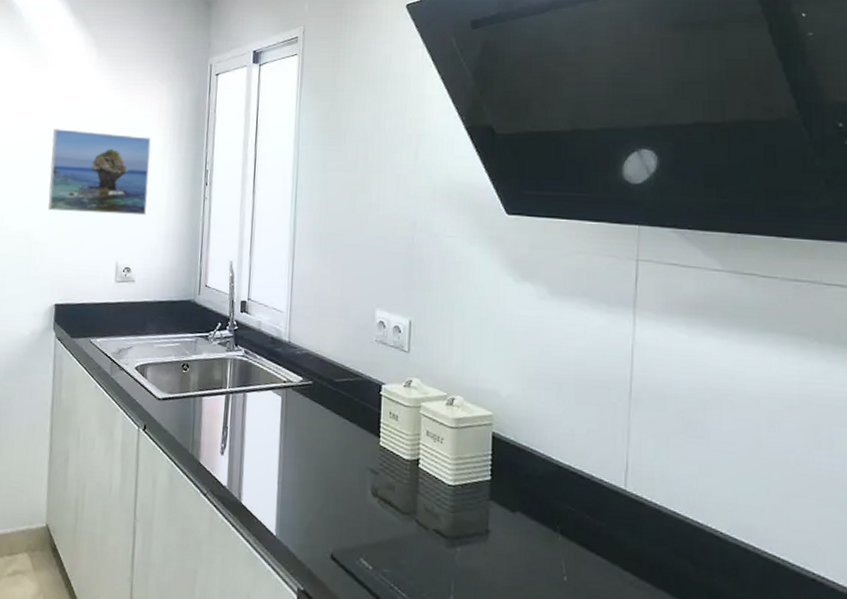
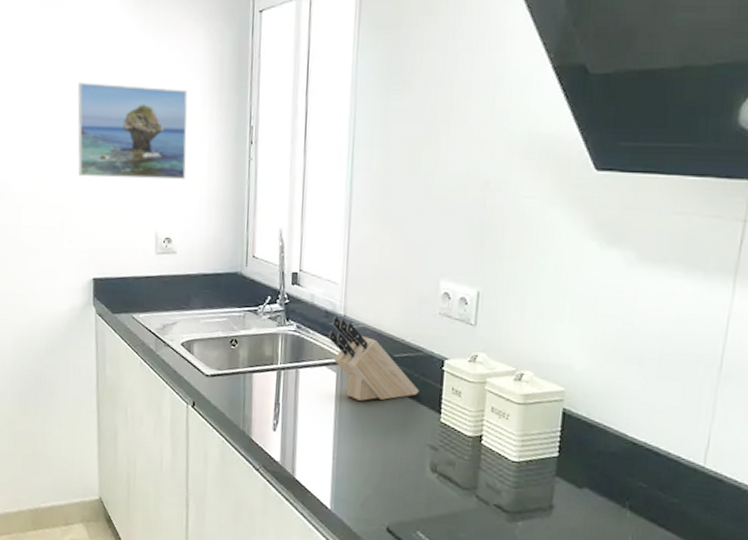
knife block: none [274,342,359,425] -> present [329,316,419,401]

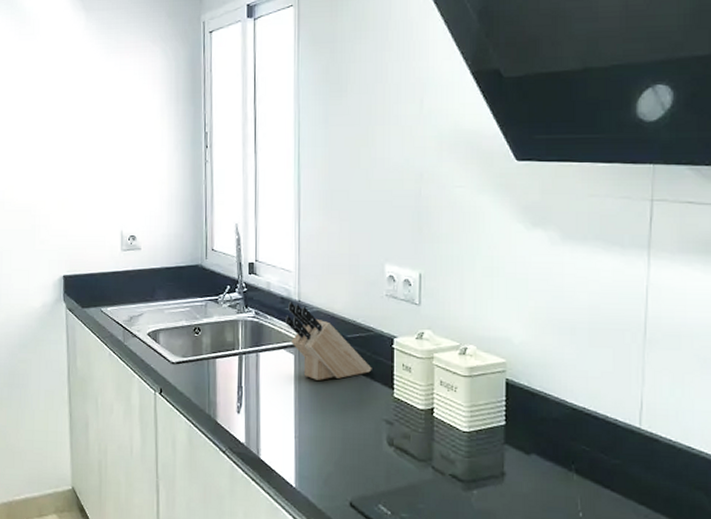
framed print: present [77,82,188,180] -> none [47,98,148,183]

